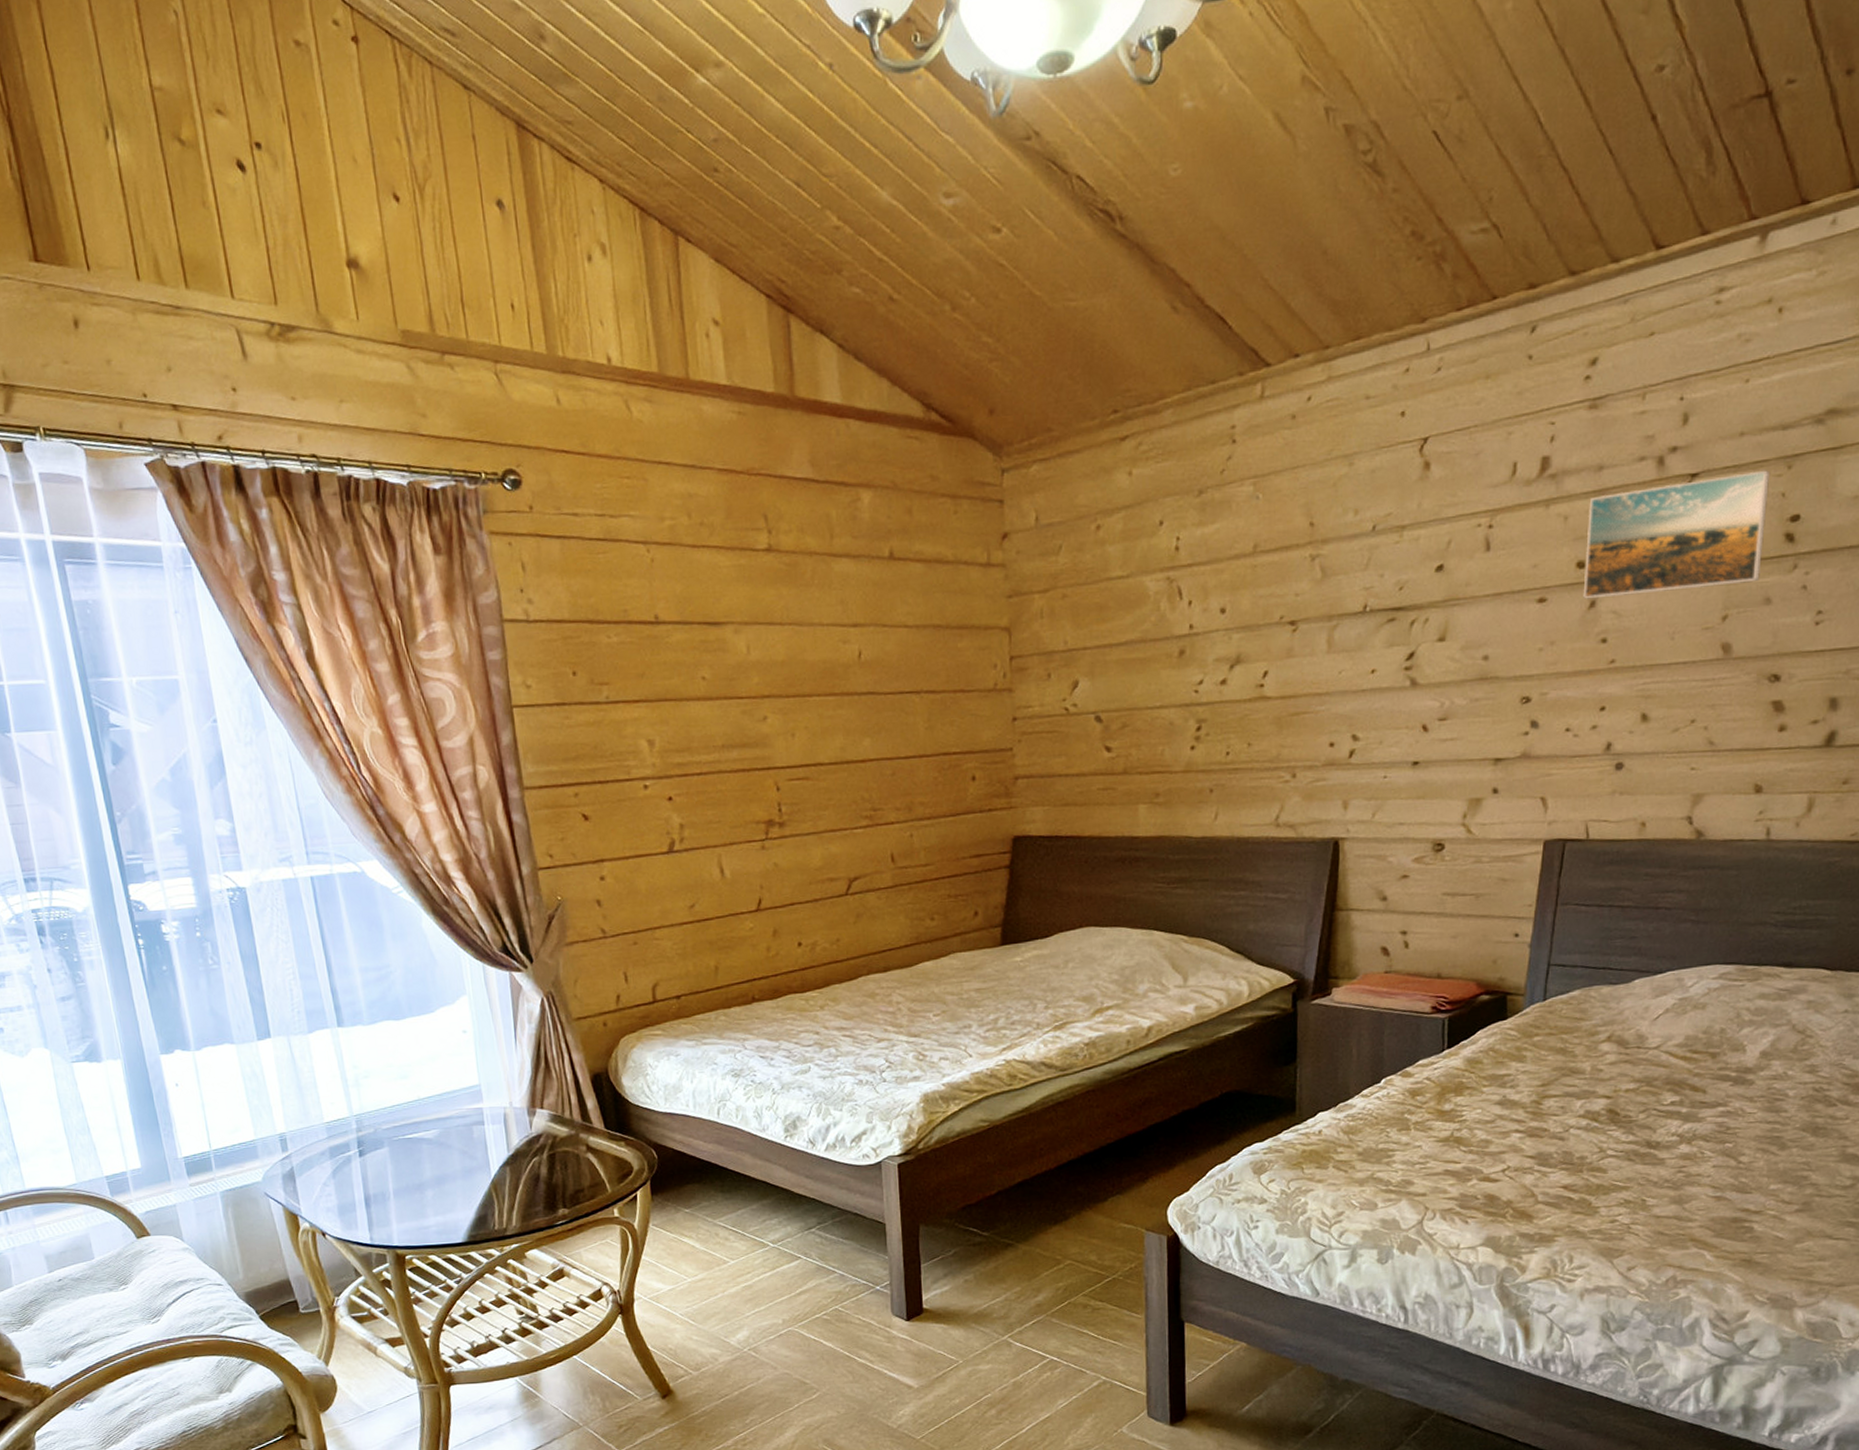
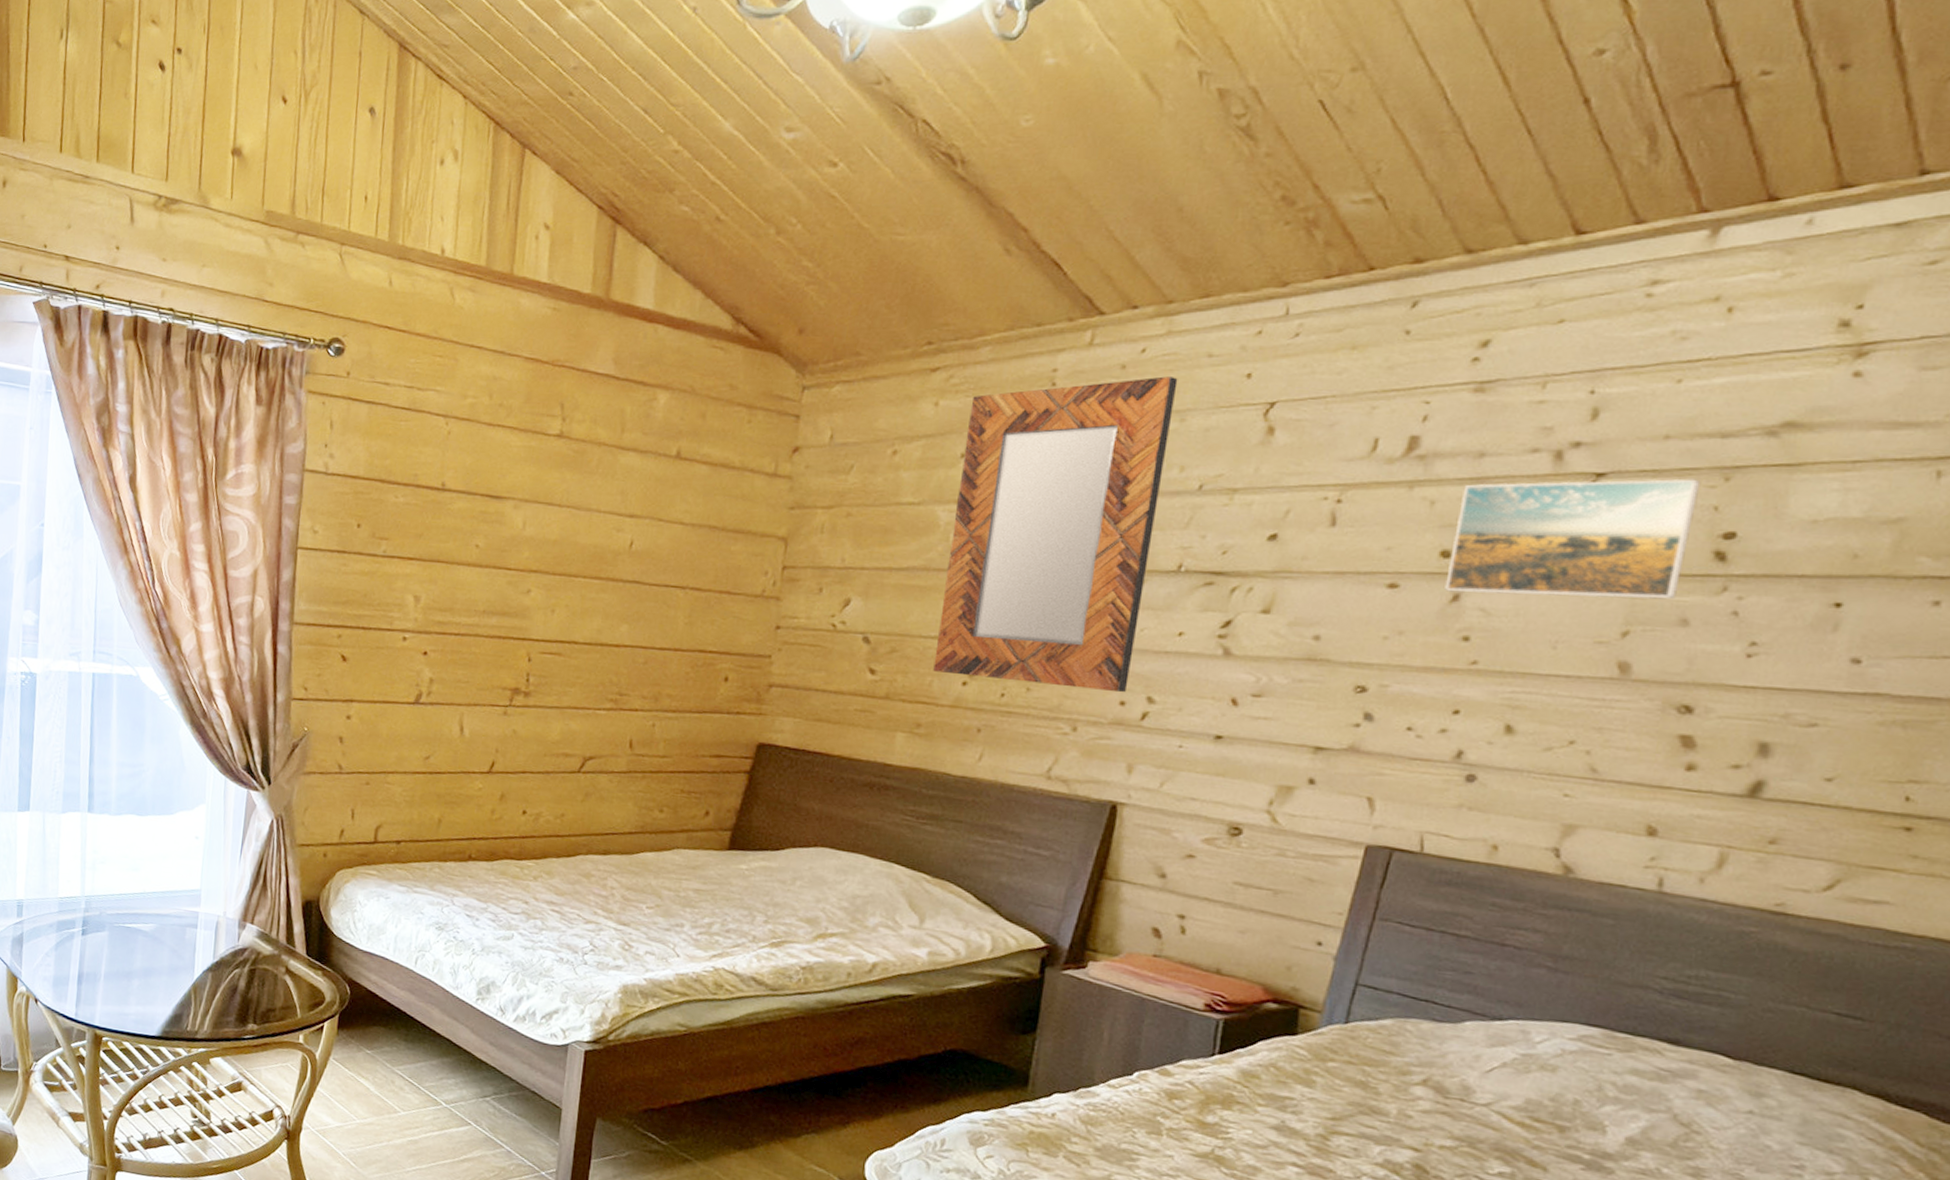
home mirror: none [1161,422,1343,741] -> present [933,376,1178,693]

